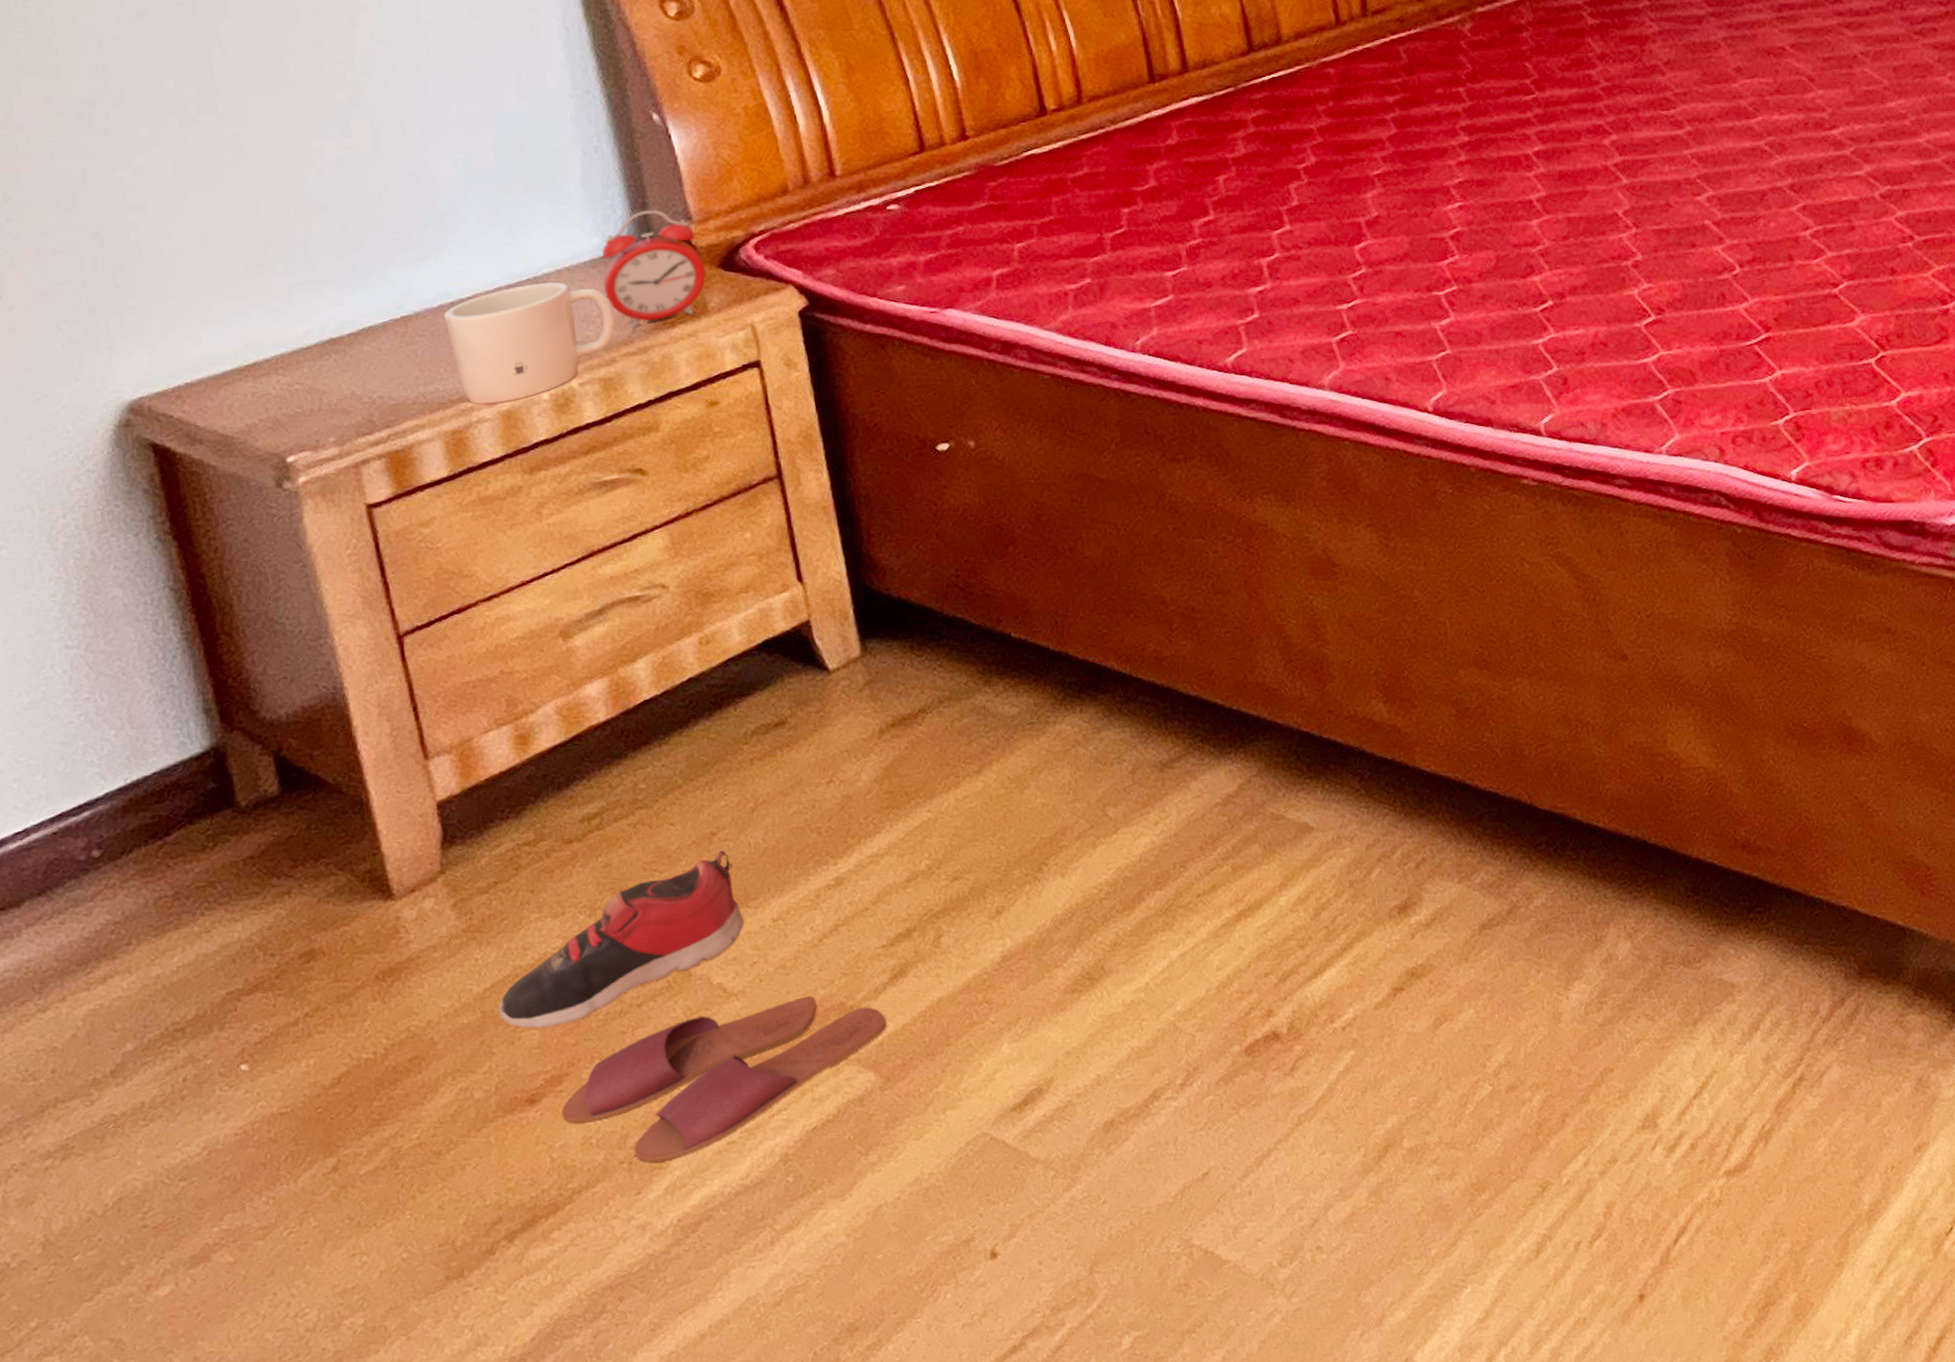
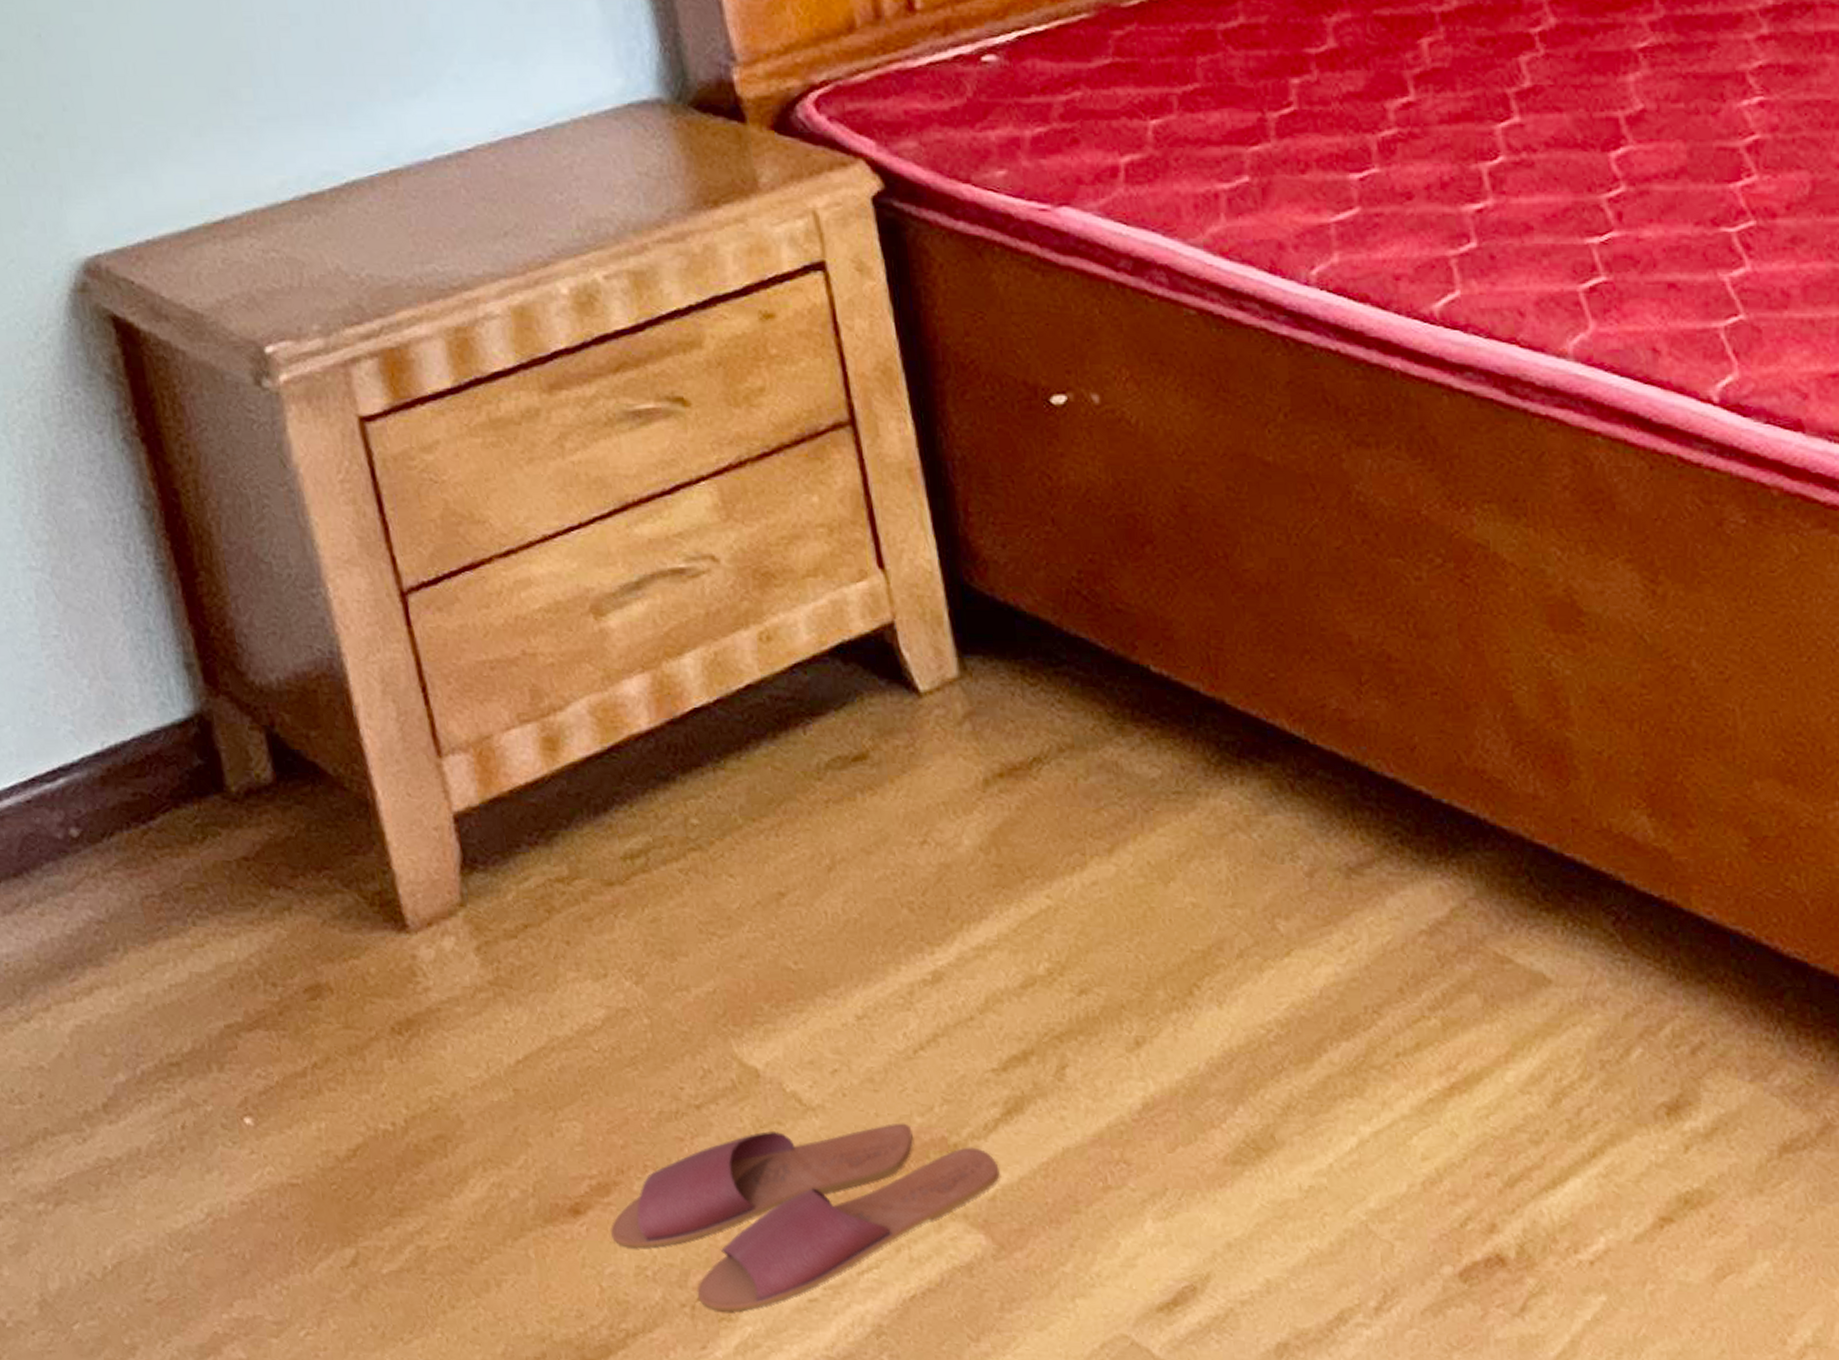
mug: present [444,282,616,405] -> none [440,136,647,296]
shoe: present [497,850,745,1029] -> none [532,918,822,1121]
alarm clock: present [602,209,707,331] -> none [626,43,756,209]

